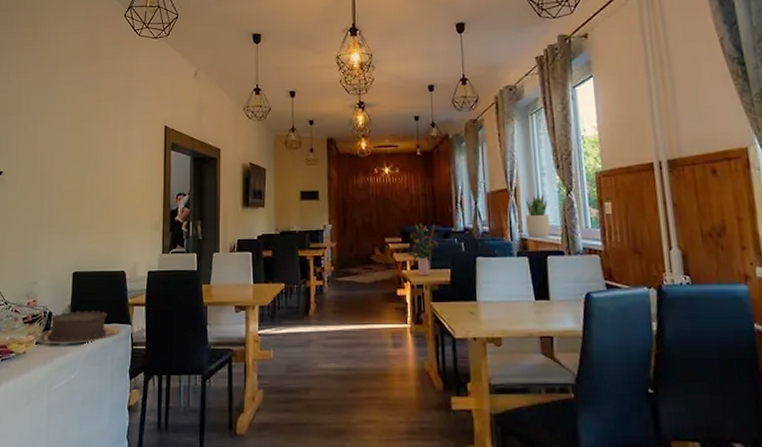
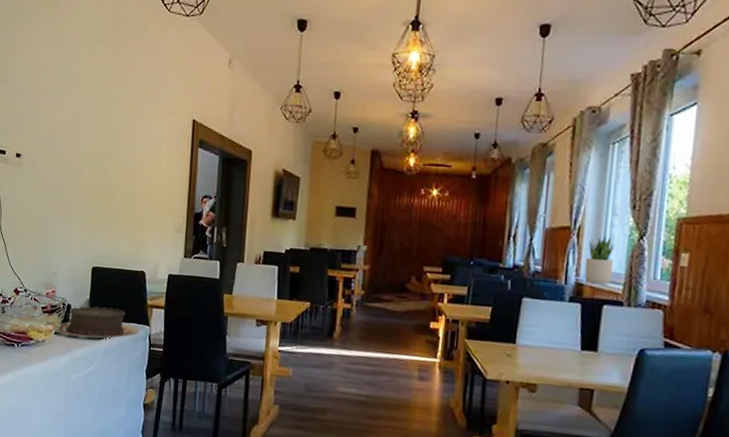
bouquet: present [406,224,438,276] -> none [445,255,482,312]

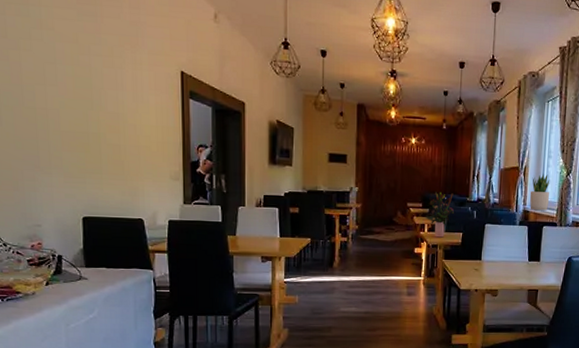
chocolate cake: present [53,305,139,339] -> none [44,255,143,286]
bouquet: none [445,255,482,312] -> present [425,192,454,238]

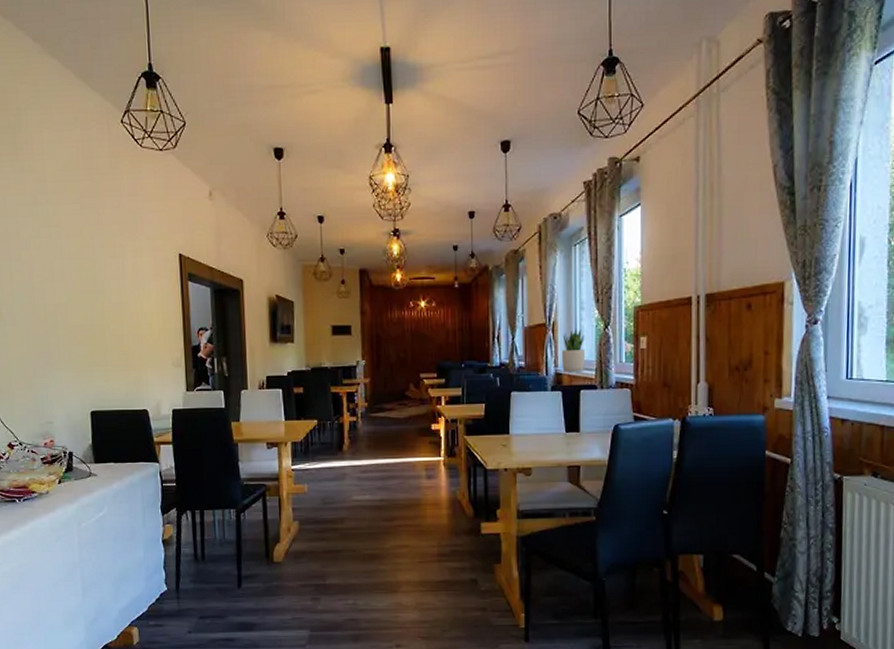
bouquet: present [425,192,454,238] -> none [441,359,473,411]

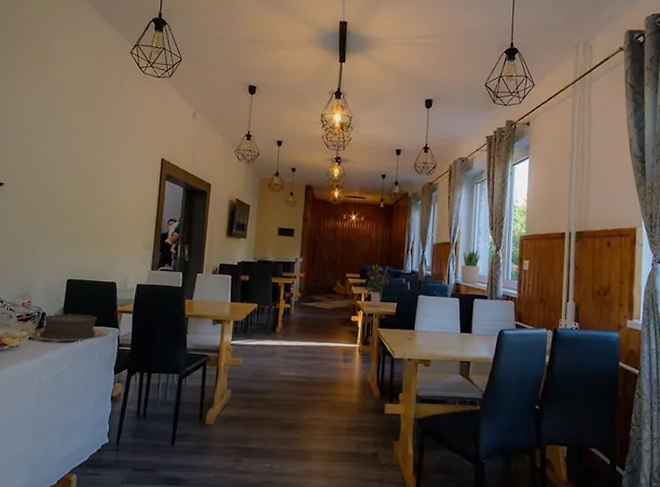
chocolate cake: none [57,450,149,483] -> present [27,313,109,341]
bouquet: none [441,359,473,411] -> present [362,264,389,307]

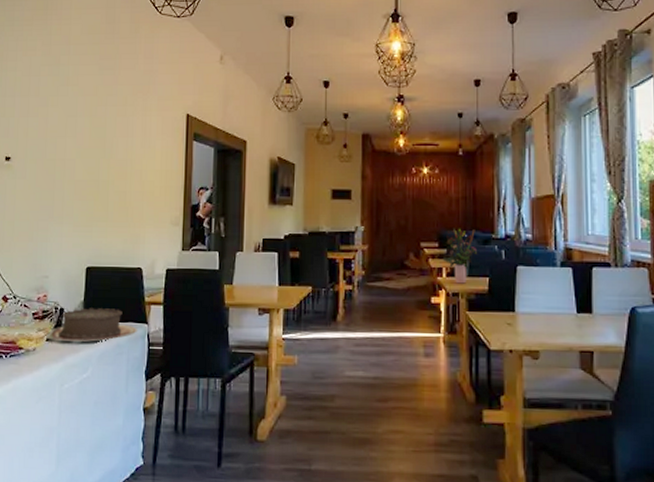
planter: present [461,248,480,284] -> none [572,201,597,248]

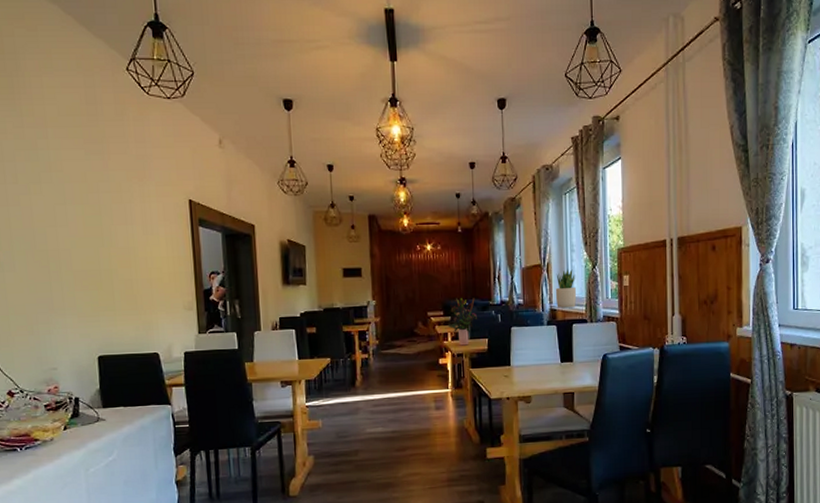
chocolate cake: present [45,308,137,342] -> none [62,393,161,429]
planter: none [572,201,597,248] -> present [556,268,576,308]

